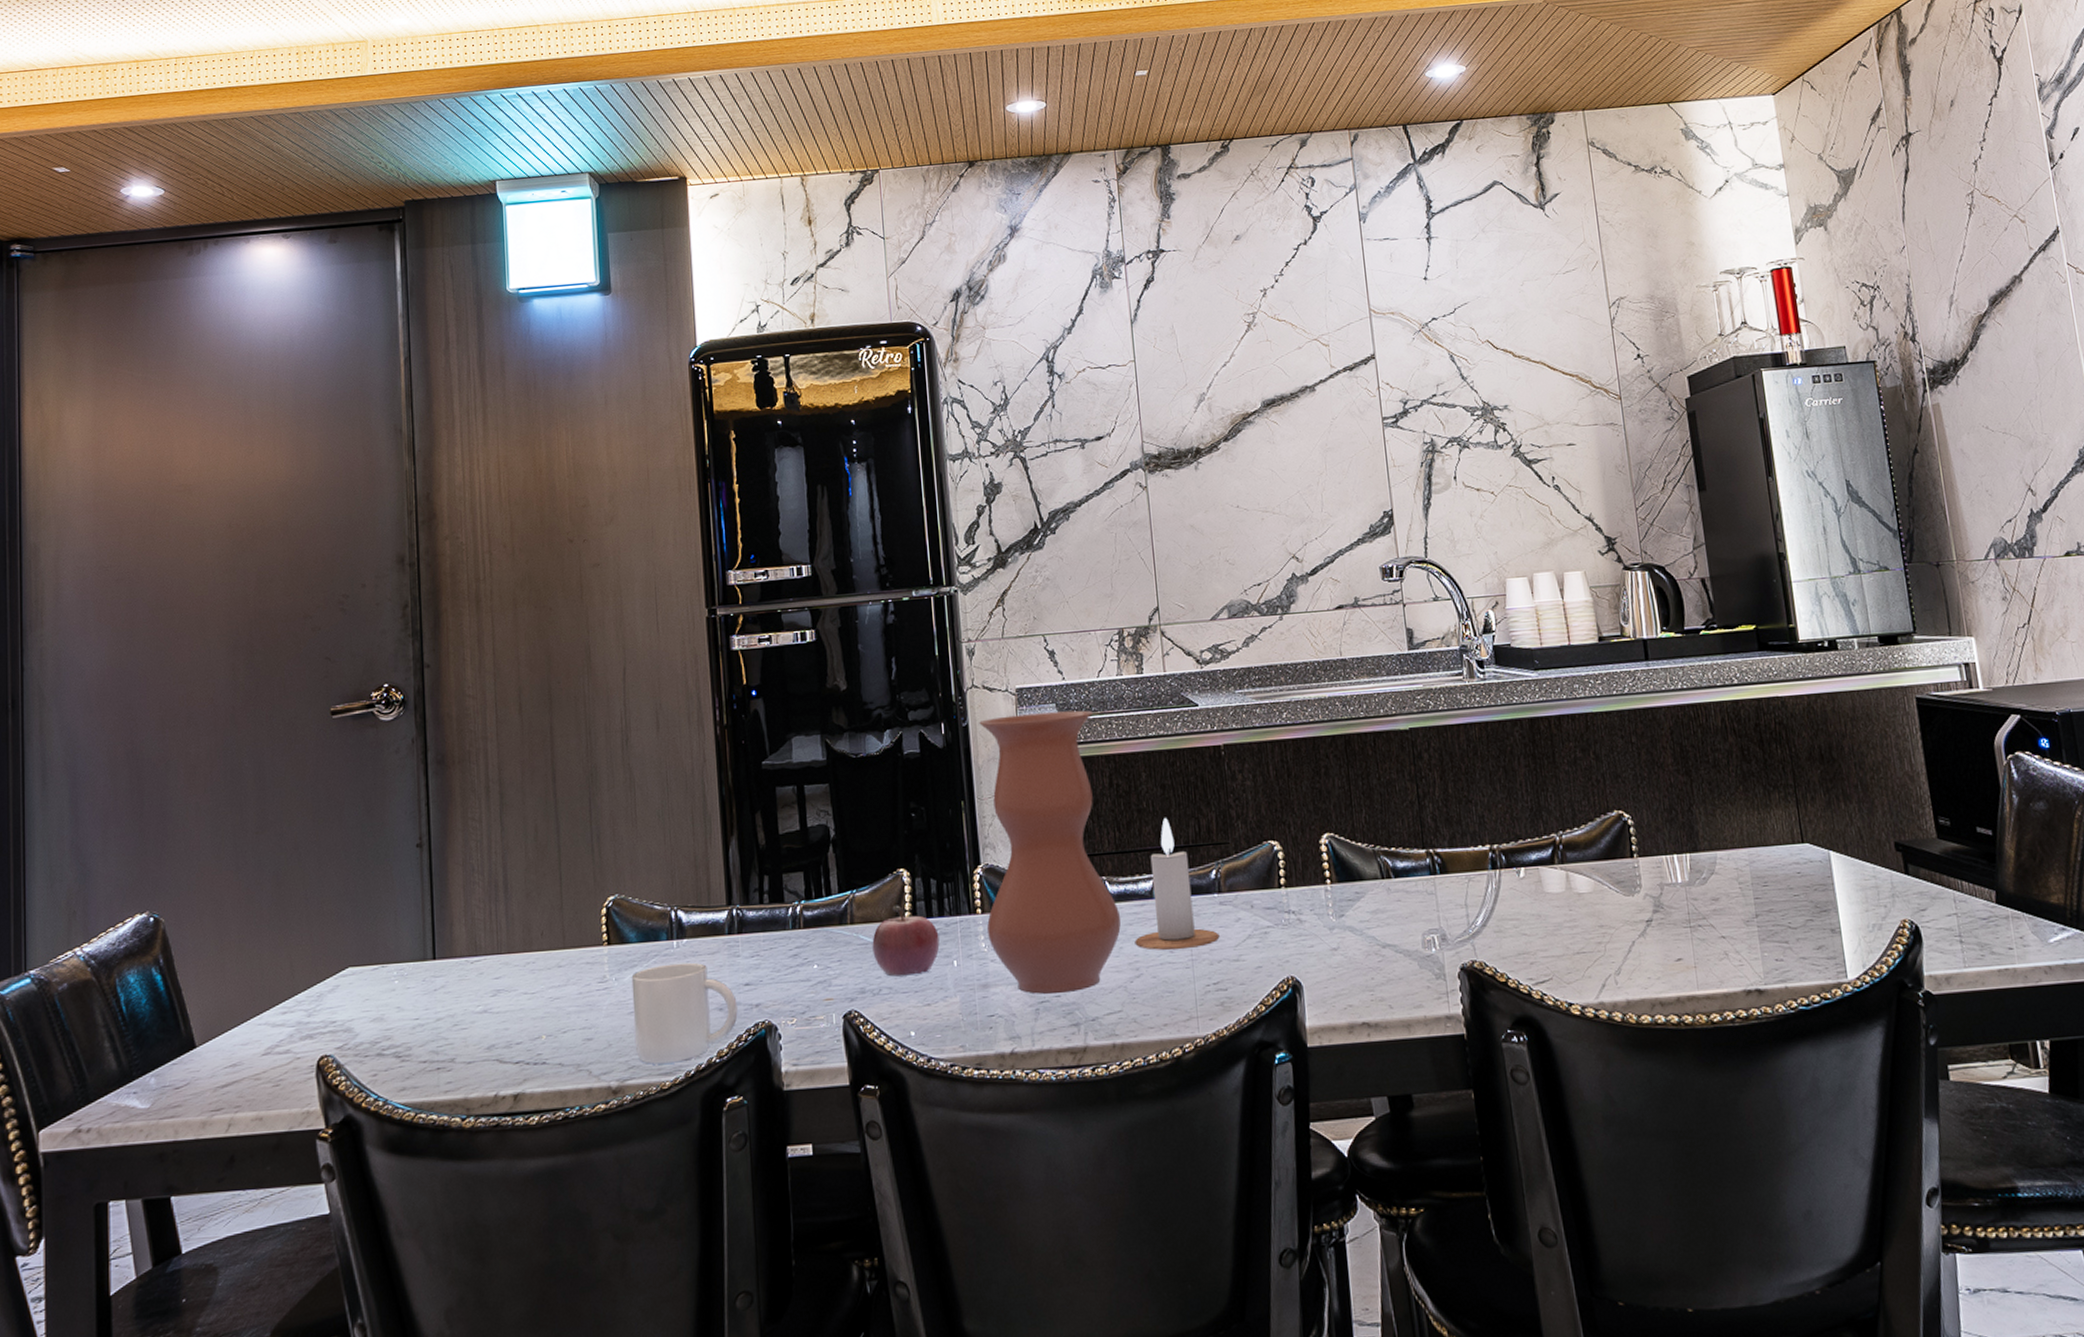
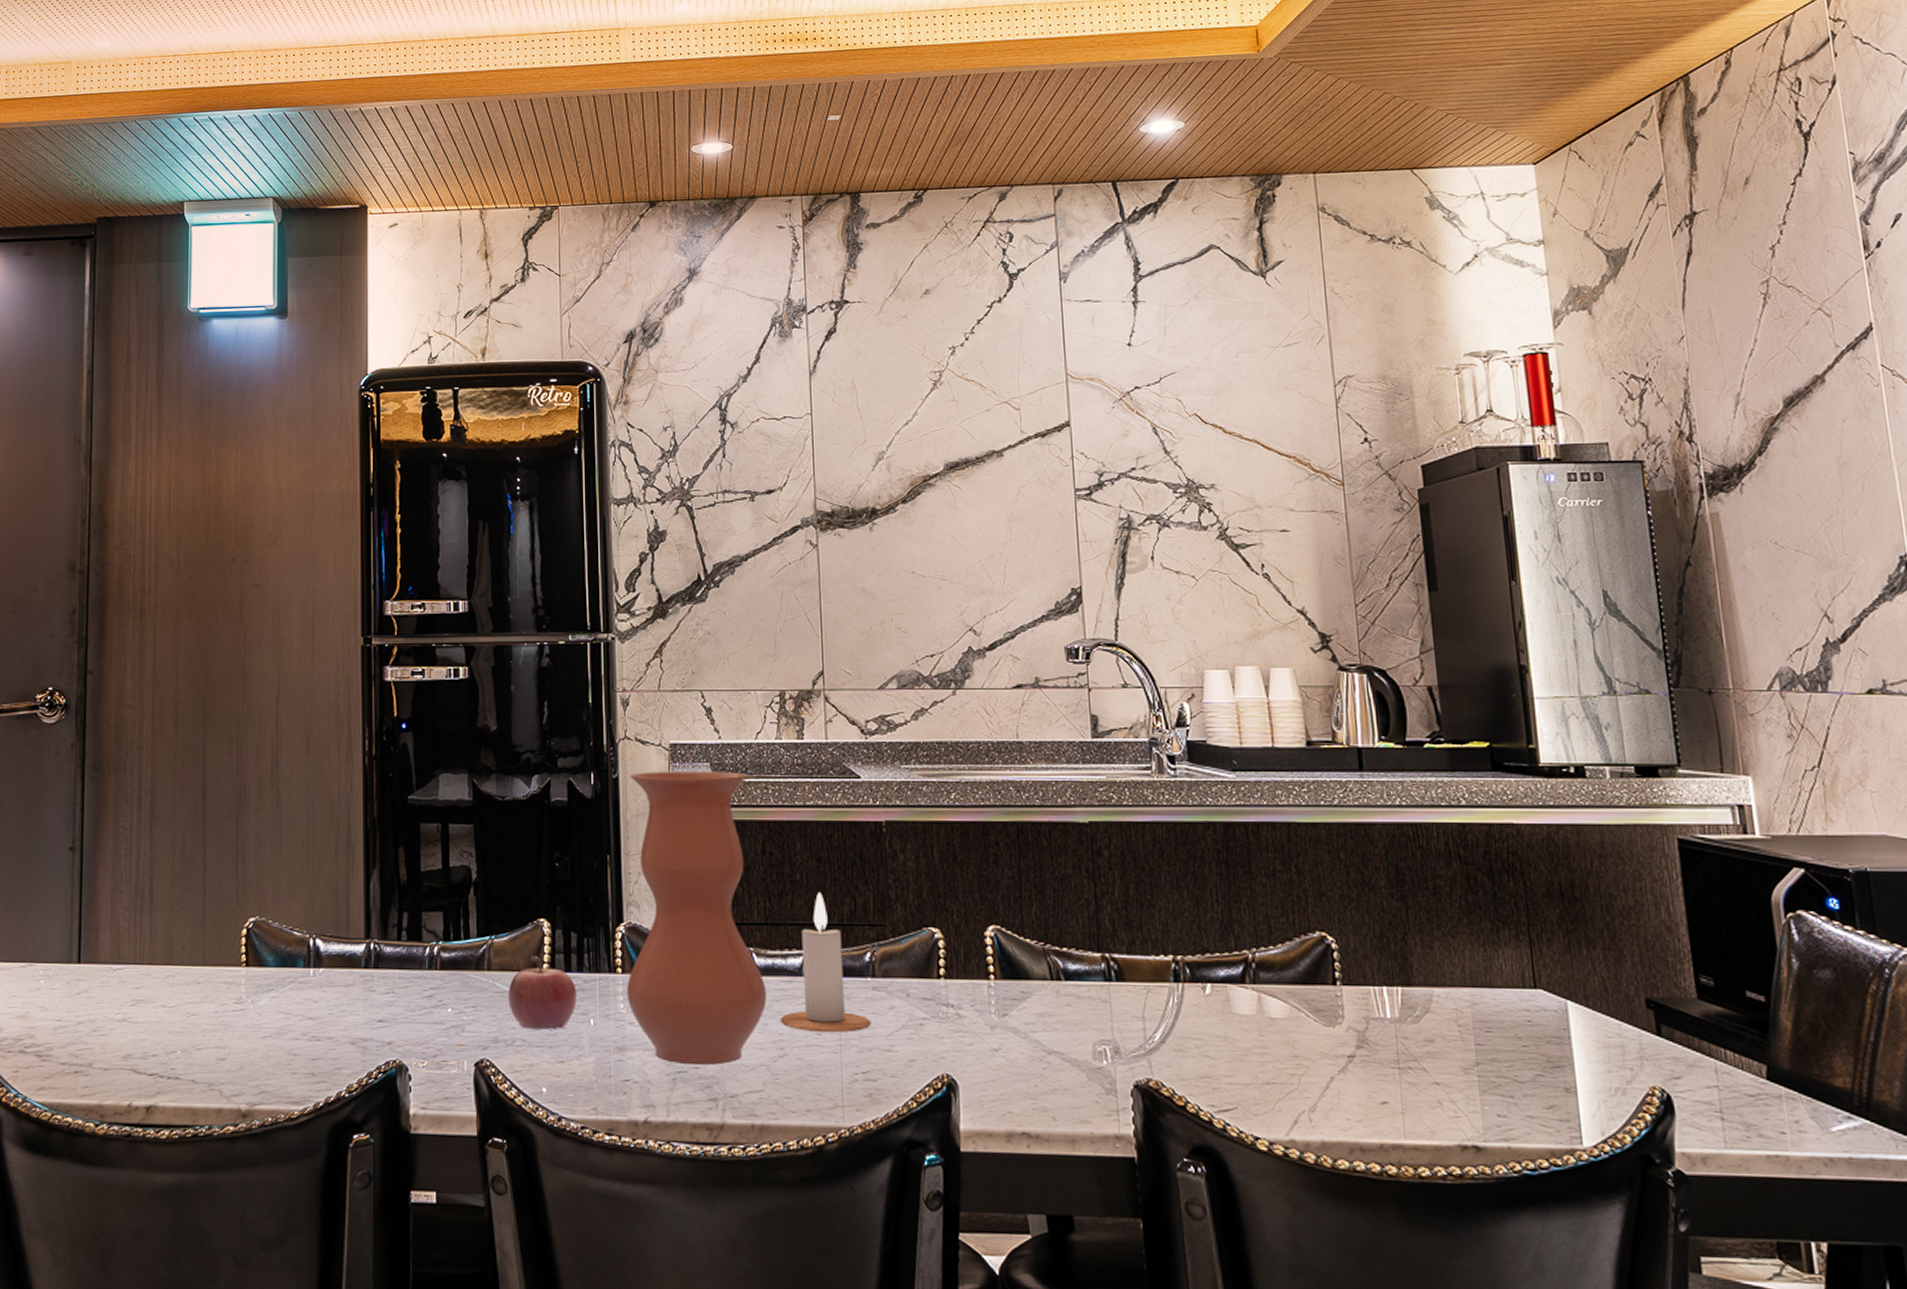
mug: present [631,962,738,1065] -> none [266,992,369,1093]

